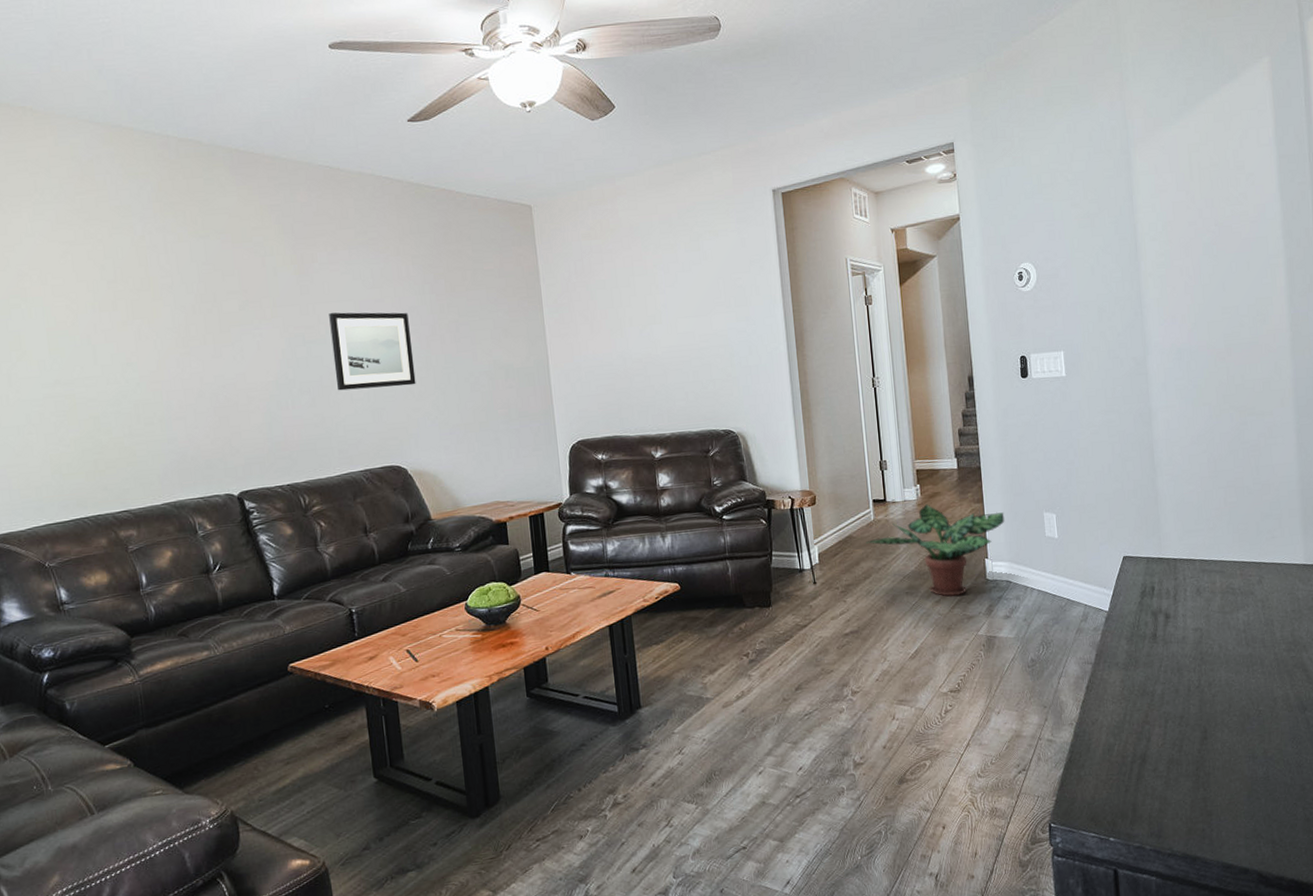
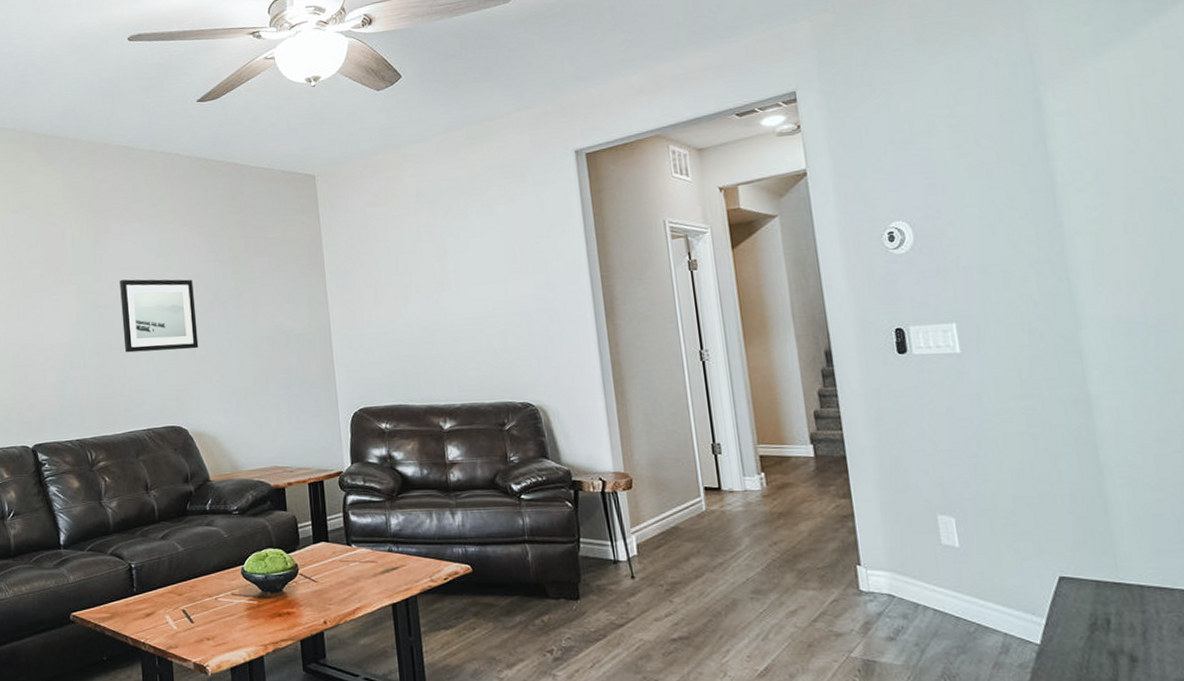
potted plant: present [866,504,1005,597] -> none [696,496,883,608]

